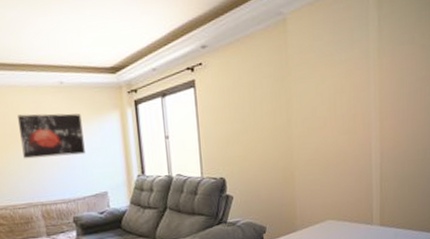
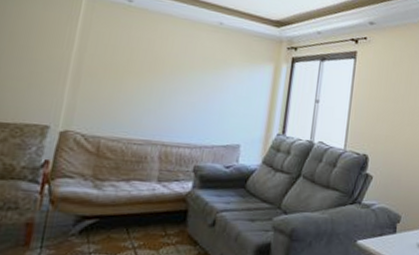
wall art: present [18,113,85,159] -> none [157,44,233,100]

